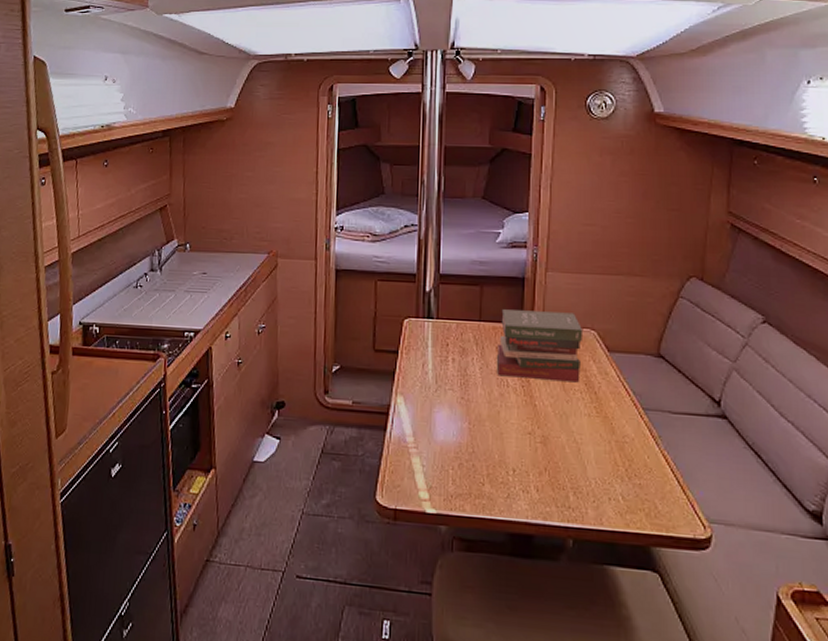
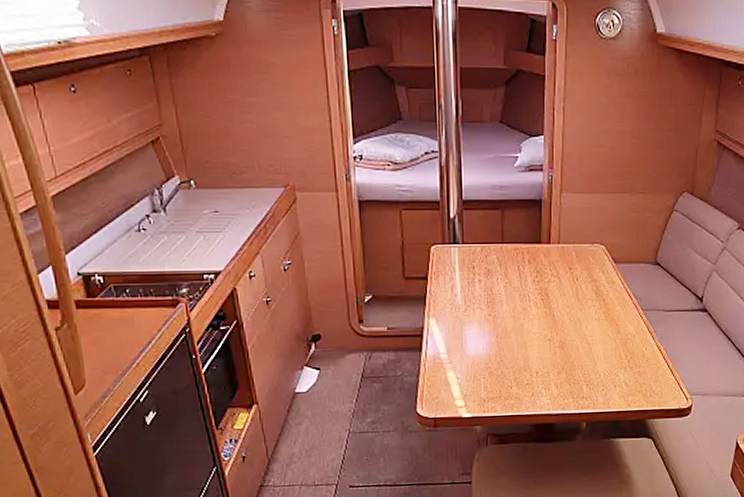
books: present [497,309,584,383] -> none [519,230,594,293]

